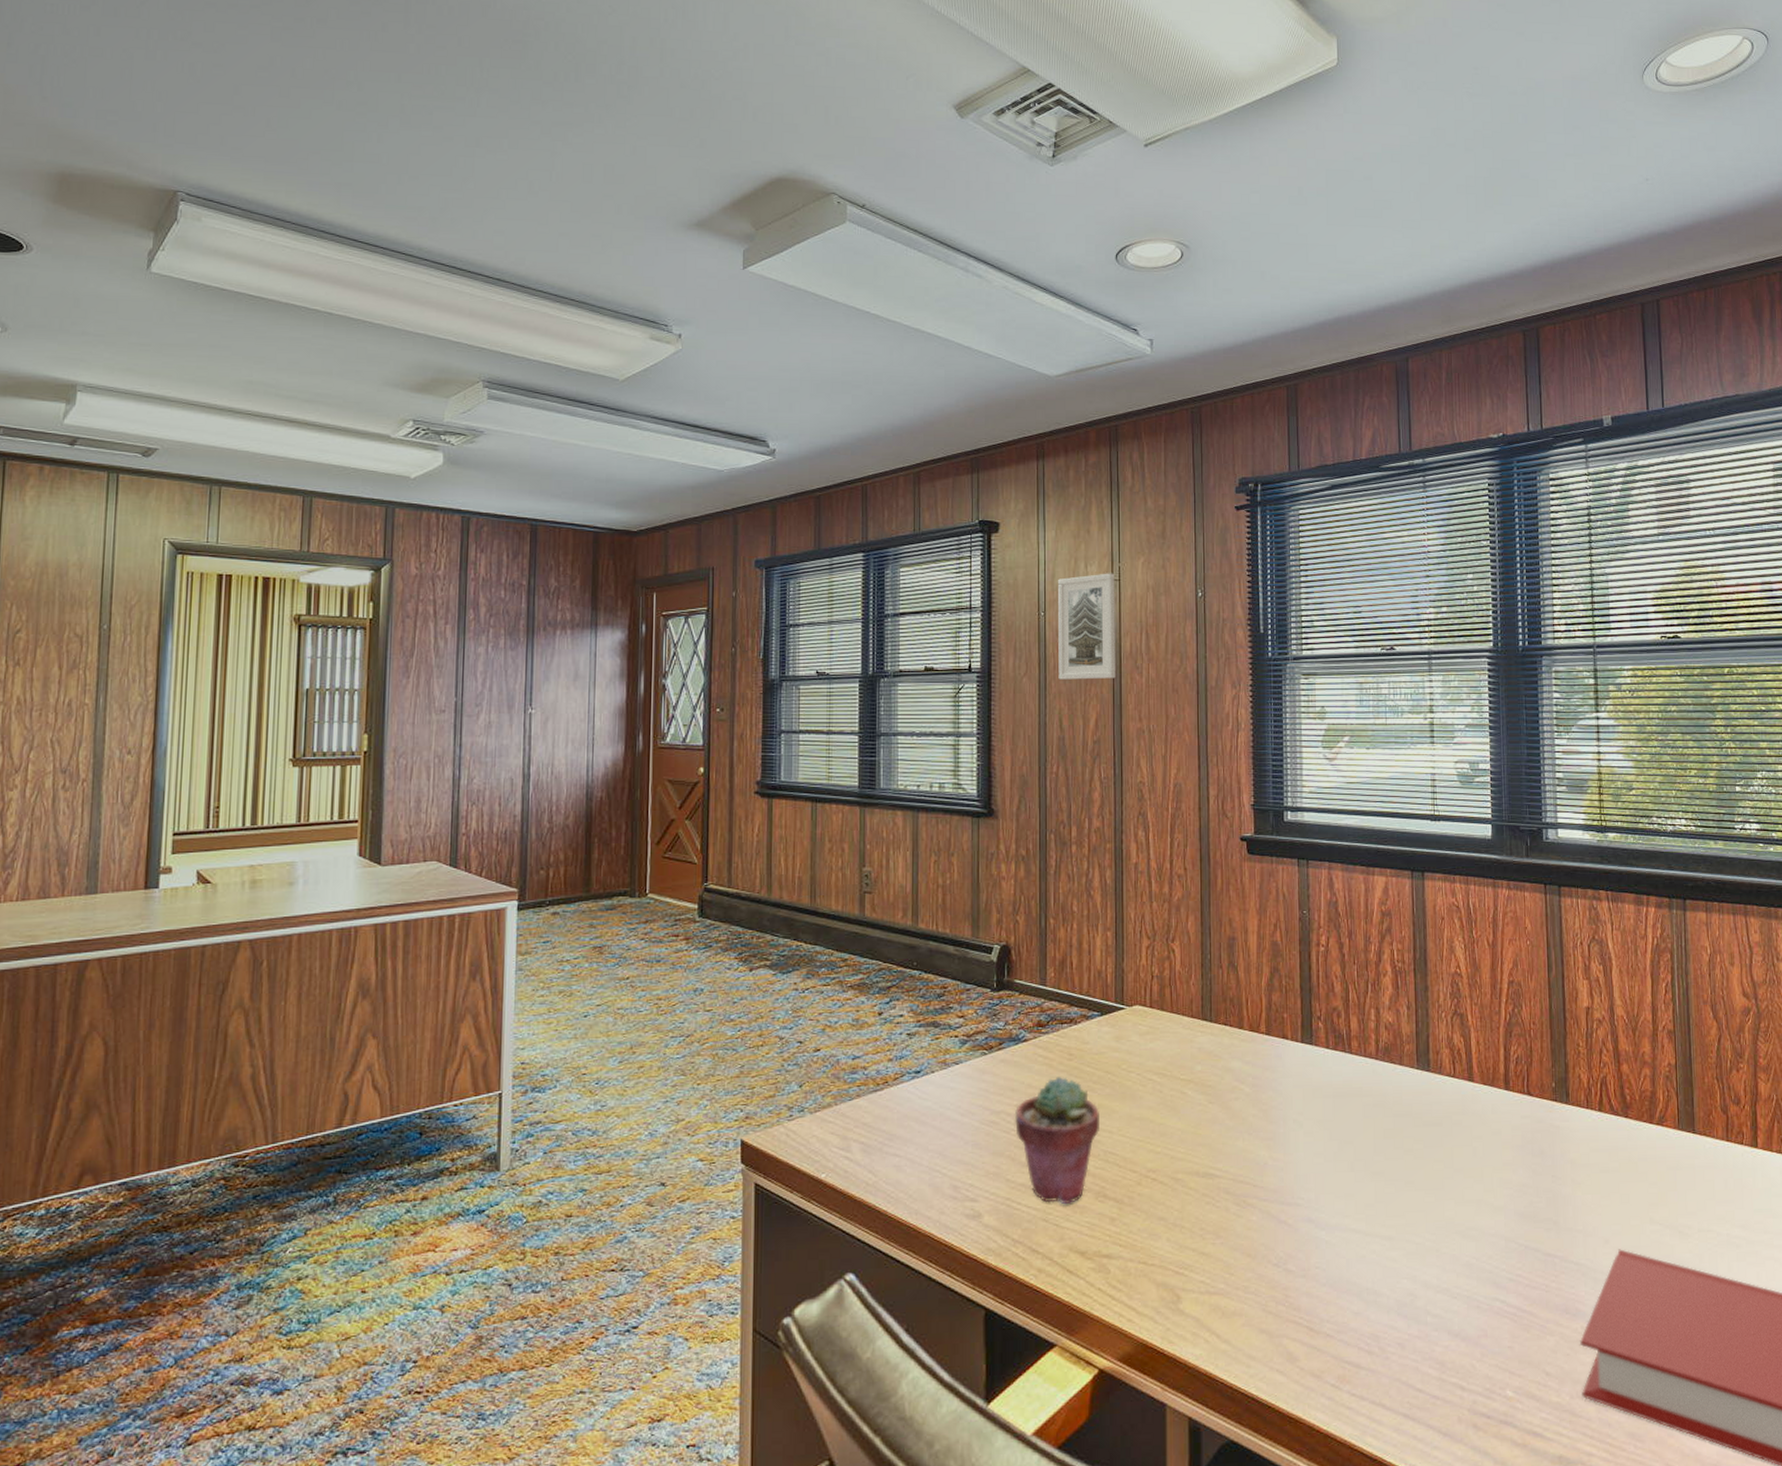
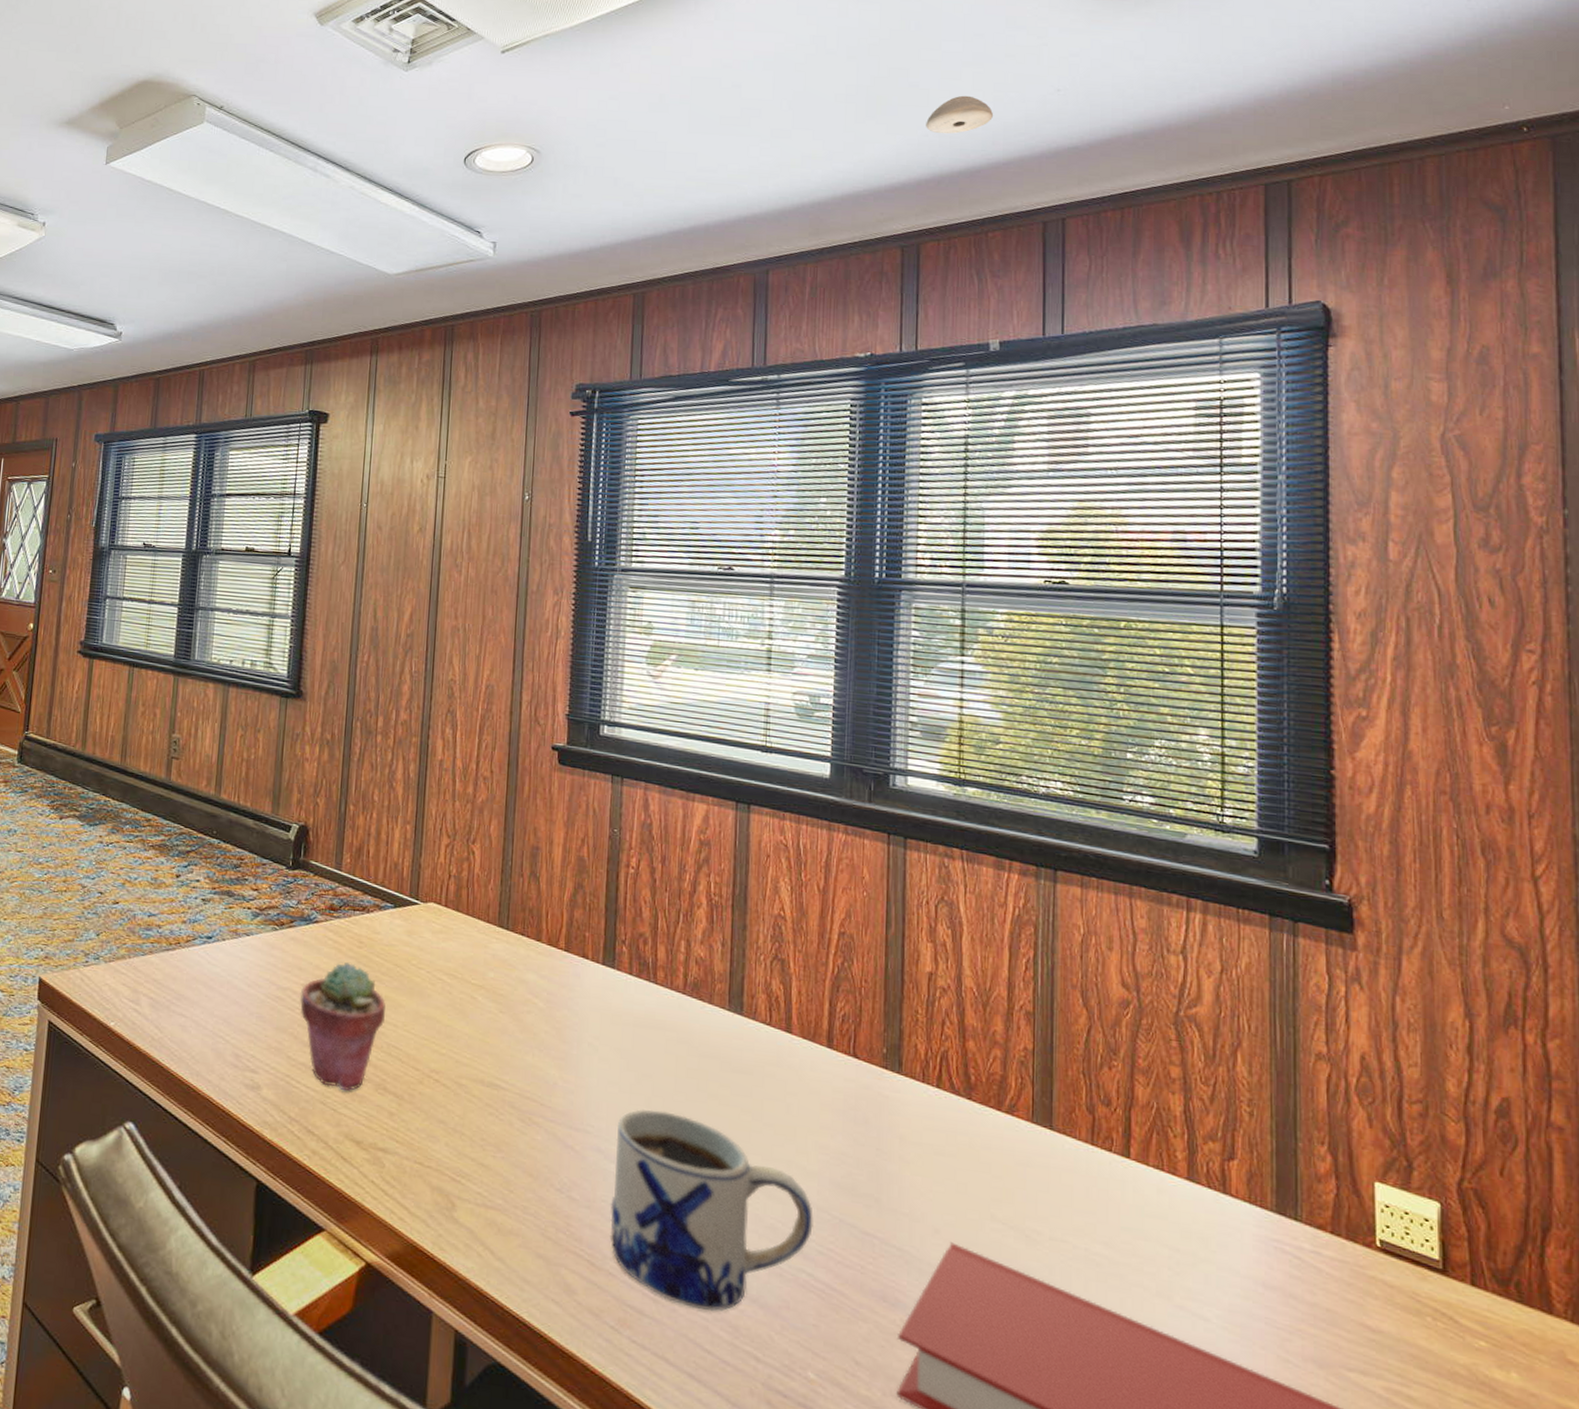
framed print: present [1058,573,1115,680] -> none [376,469,441,575]
mug: none [1324,1173,1503,1353] -> present [609,1108,813,1312]
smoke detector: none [1537,185,1594,223] -> present [926,95,993,134]

